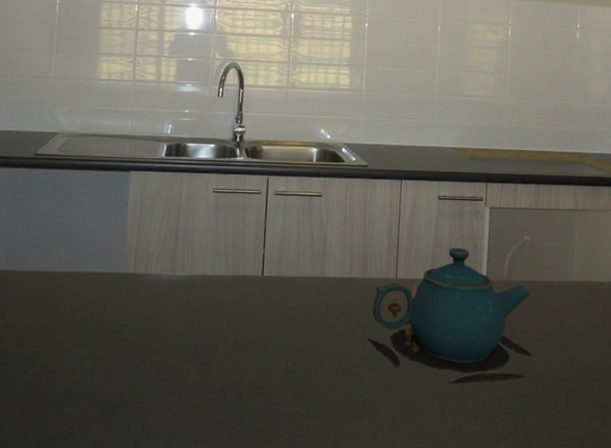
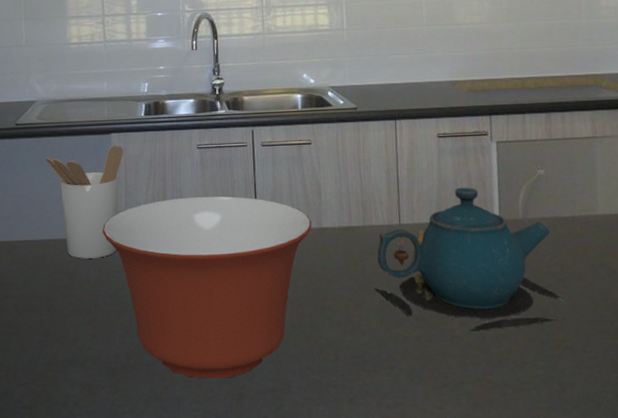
utensil holder: none [62,182,141,294] -> present [46,145,123,259]
mixing bowl: none [110,239,315,419] -> present [102,196,312,379]

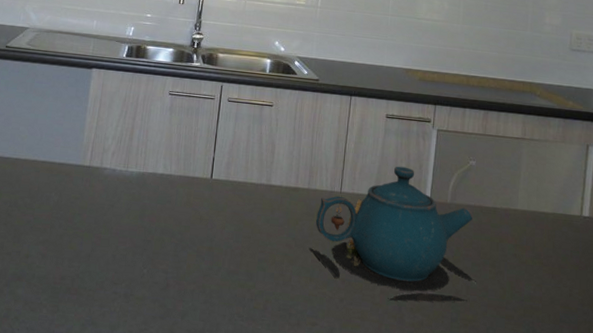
utensil holder: present [46,145,123,259] -> none [28,79,101,183]
mixing bowl: present [102,196,312,379] -> none [68,137,262,313]

